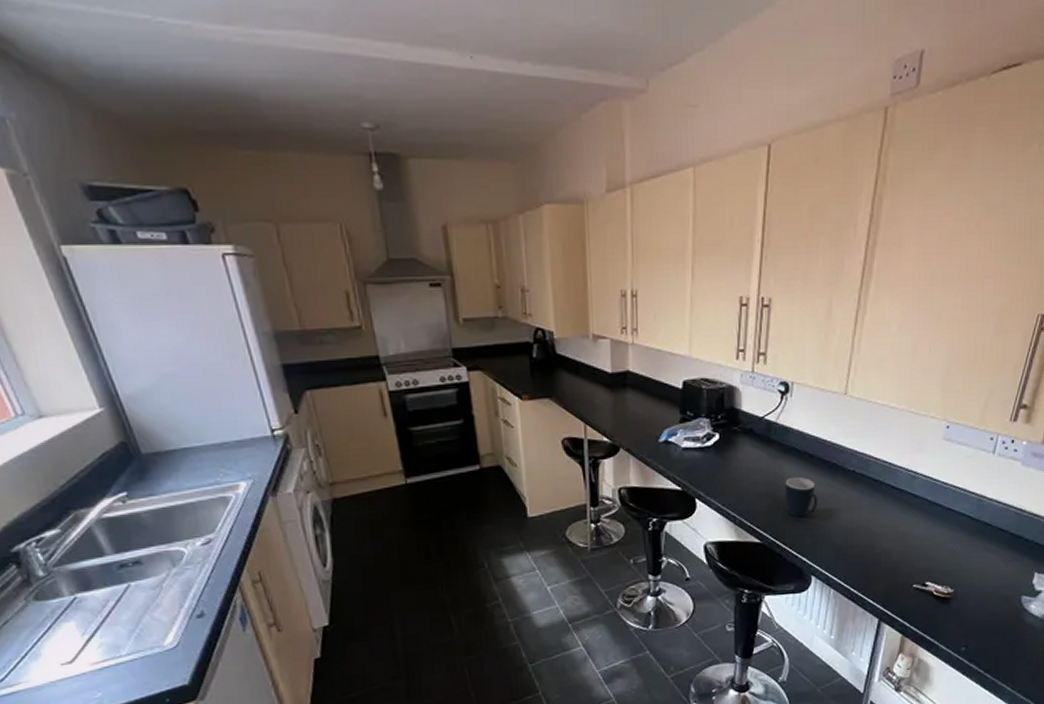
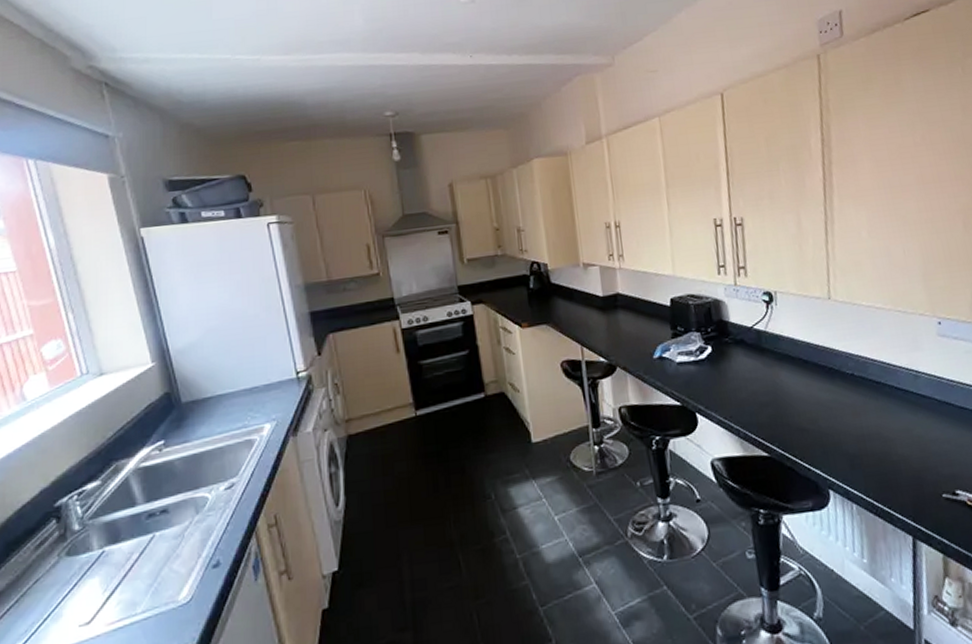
mug: present [785,476,817,518] -> none [784,384,822,427]

